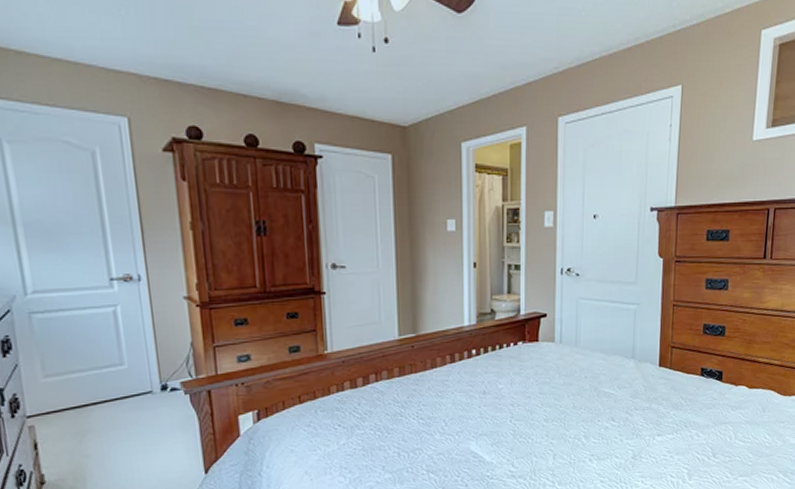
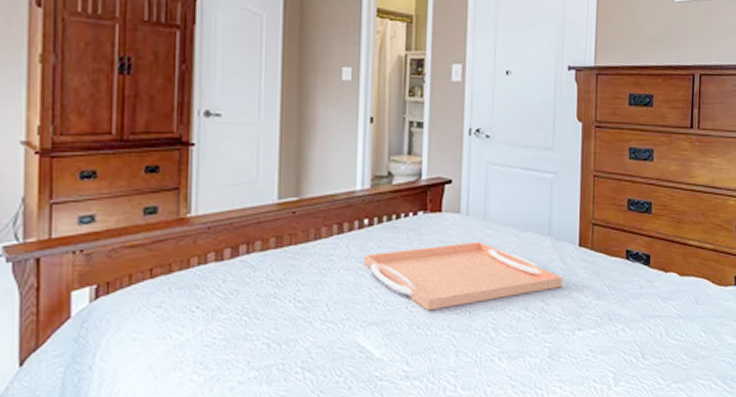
serving tray: none [473,365,645,423] -> present [364,242,563,311]

